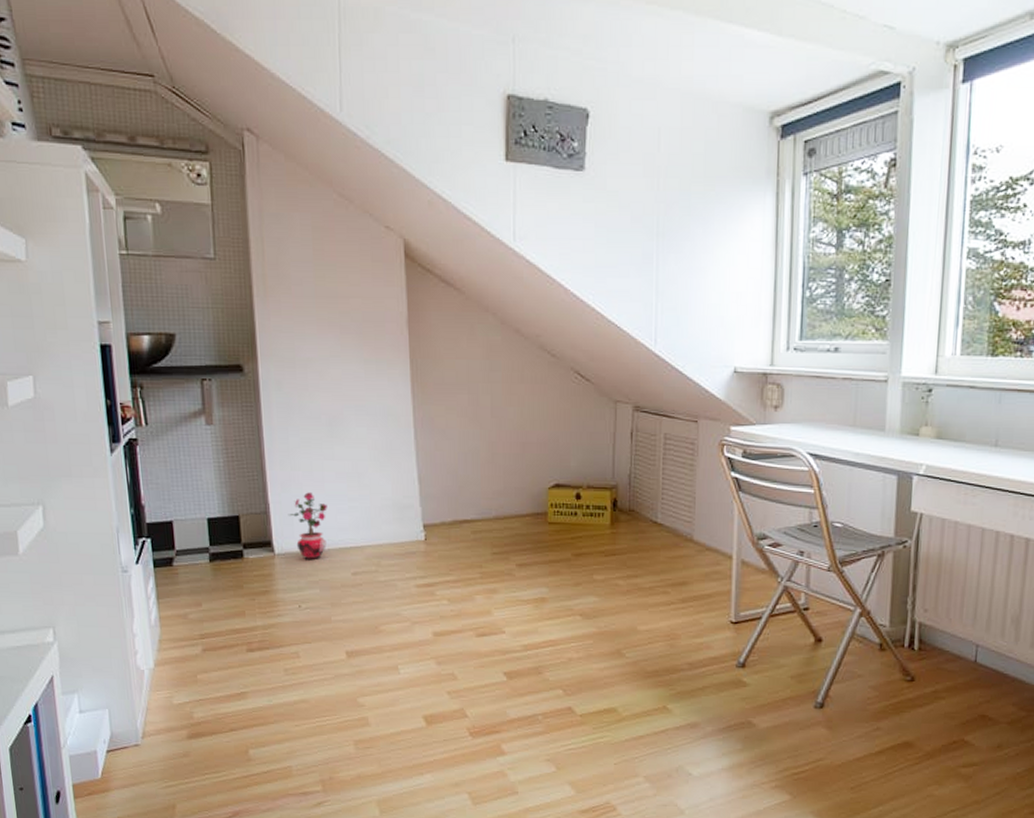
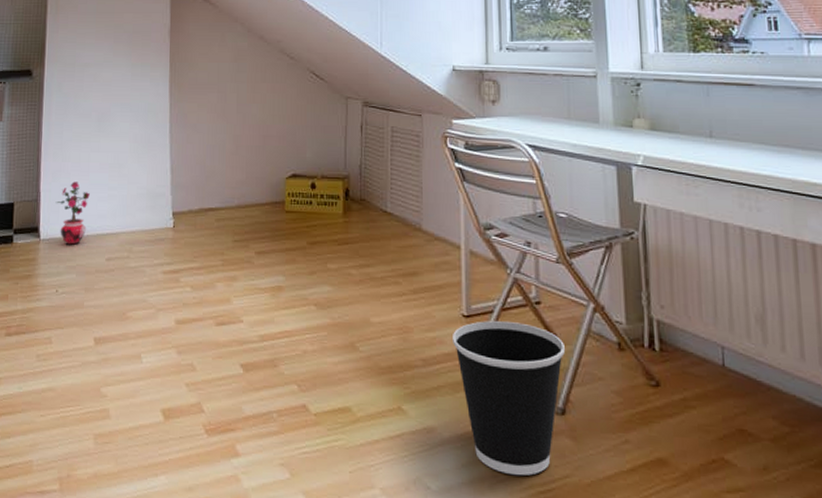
wastebasket: none [720,627,829,761] -> present [453,321,565,476]

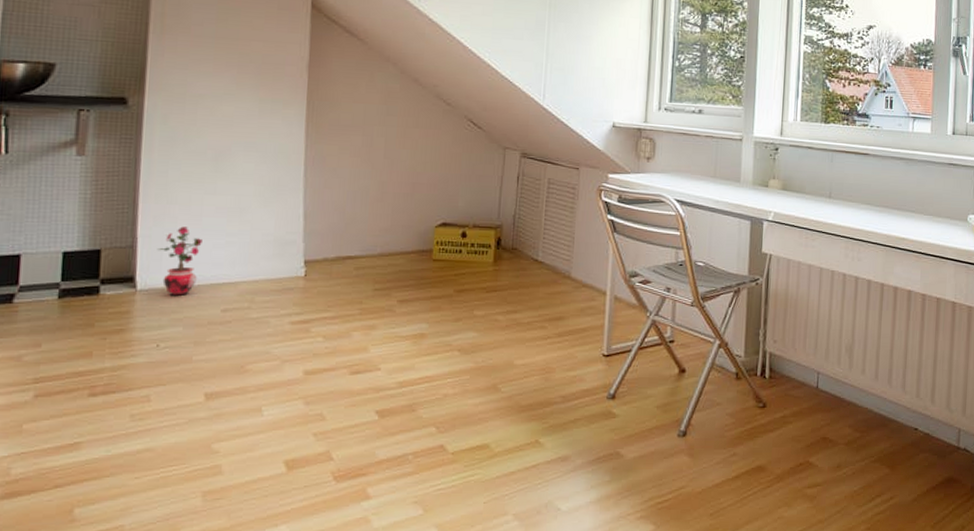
wastebasket: present [453,321,565,476] -> none [592,359,691,491]

